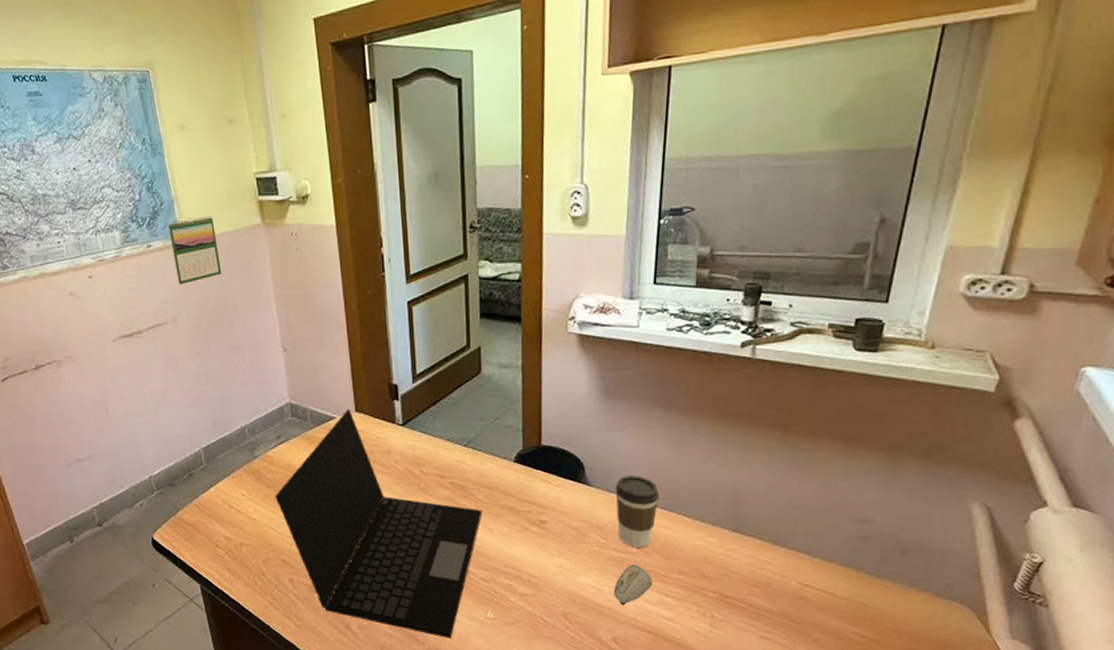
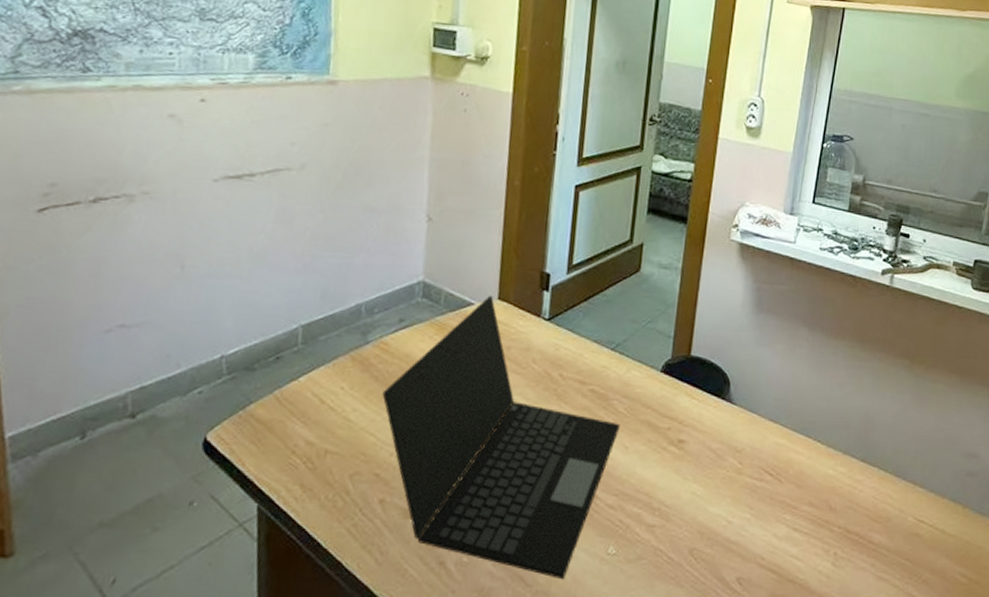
calendar: present [167,216,221,285] -> none [315,55,375,128]
computer mouse: present [613,565,652,606] -> none [743,494,783,541]
coffee cup: present [615,476,659,548] -> none [755,395,798,475]

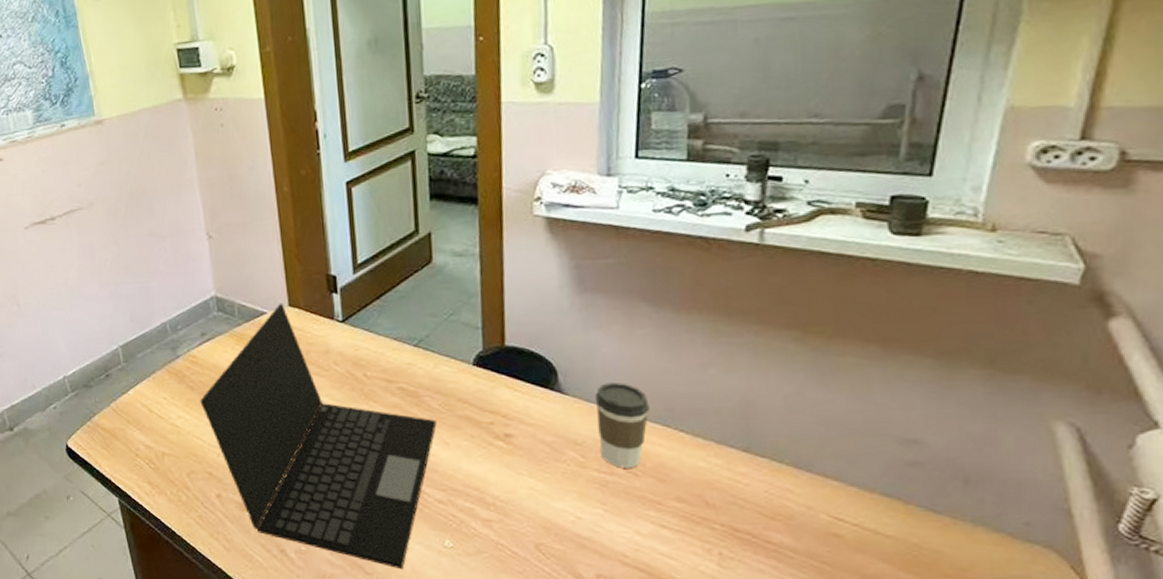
coffee cup: none [755,395,798,475] -> present [594,383,650,468]

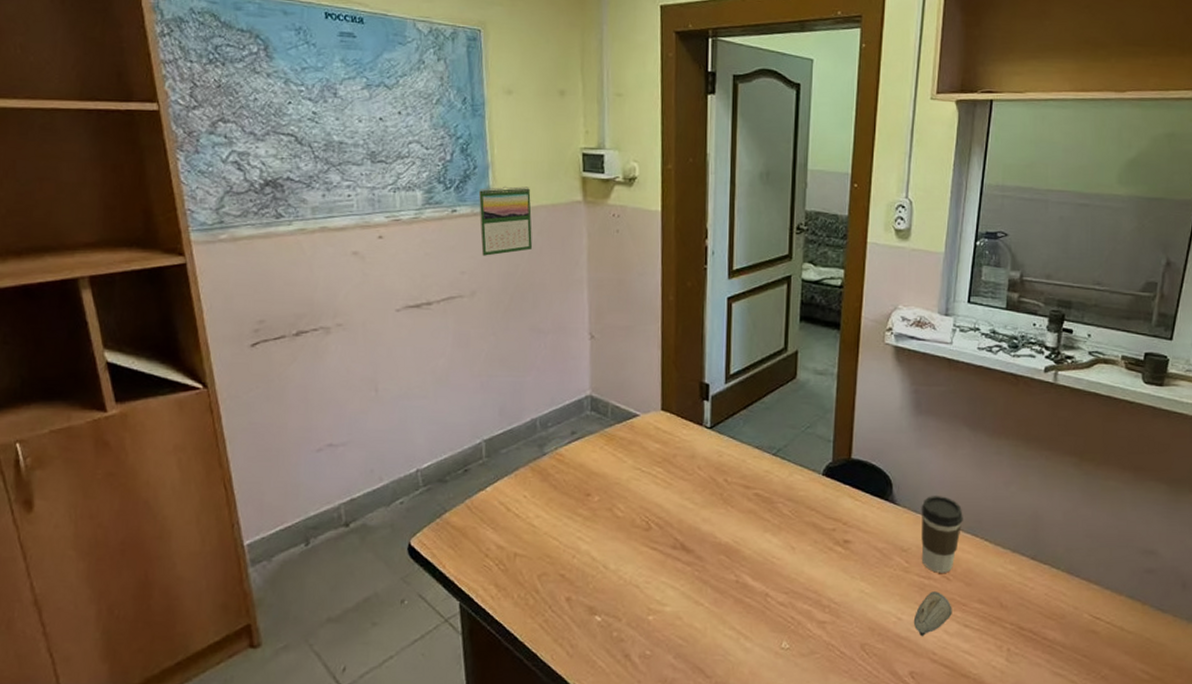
calendar: none [82,91,140,167] -> present [478,186,532,256]
laptop: present [200,303,437,570] -> none [561,406,786,672]
computer mouse: none [596,488,644,538] -> present [913,591,952,637]

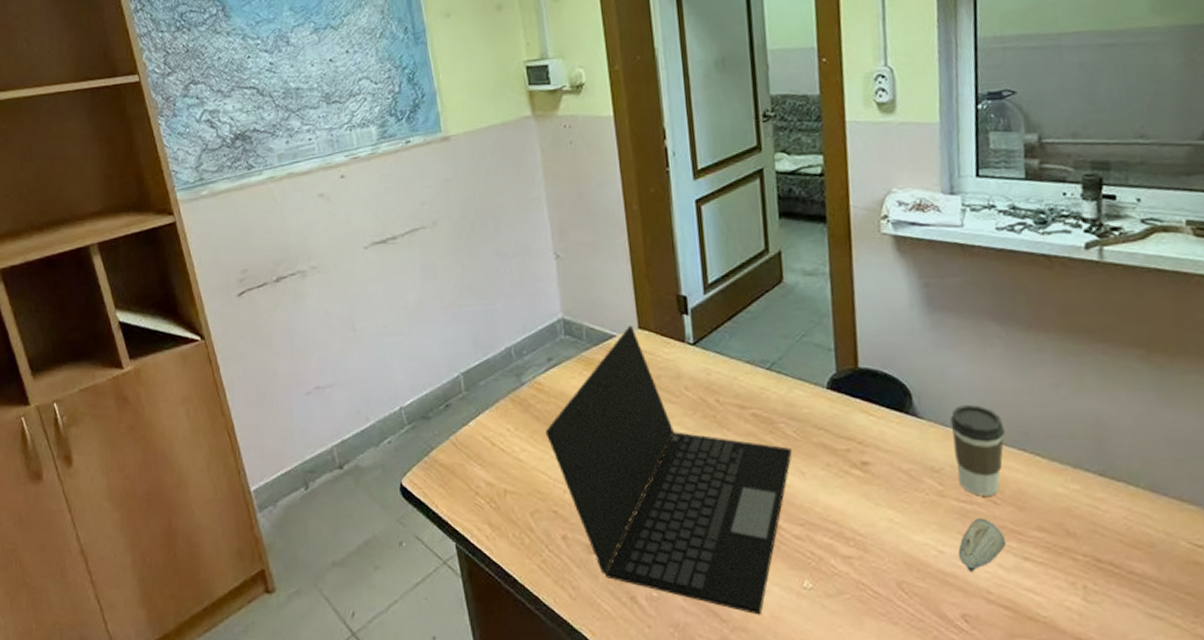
calendar: present [478,186,532,256] -> none [429,108,487,184]
laptop: none [561,406,786,672] -> present [545,325,792,615]

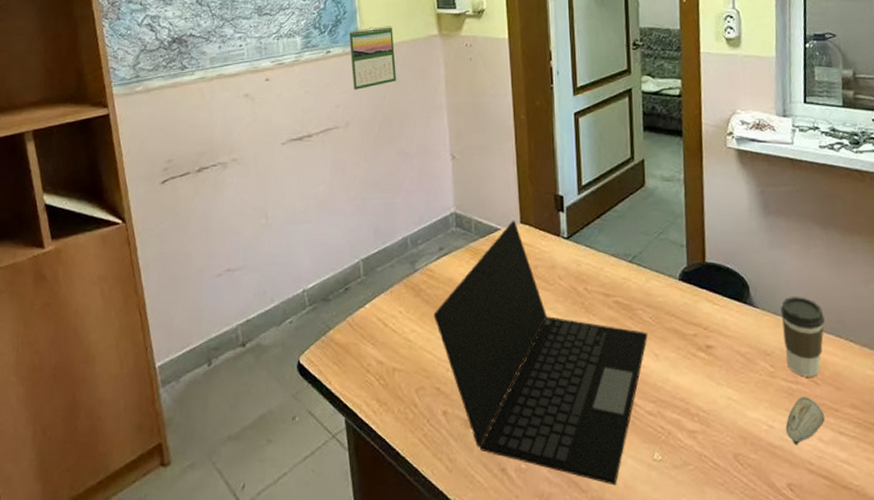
calendar: none [429,108,487,184] -> present [348,26,396,90]

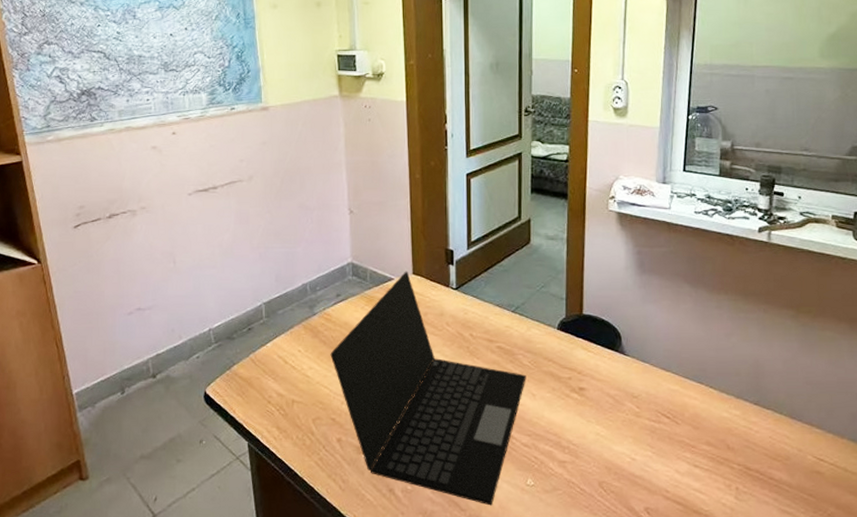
calendar: present [348,26,396,90] -> none [252,85,298,146]
coffee cup: present [780,297,825,377] -> none [648,347,688,417]
computer mouse: present [785,397,825,446] -> none [646,434,682,476]

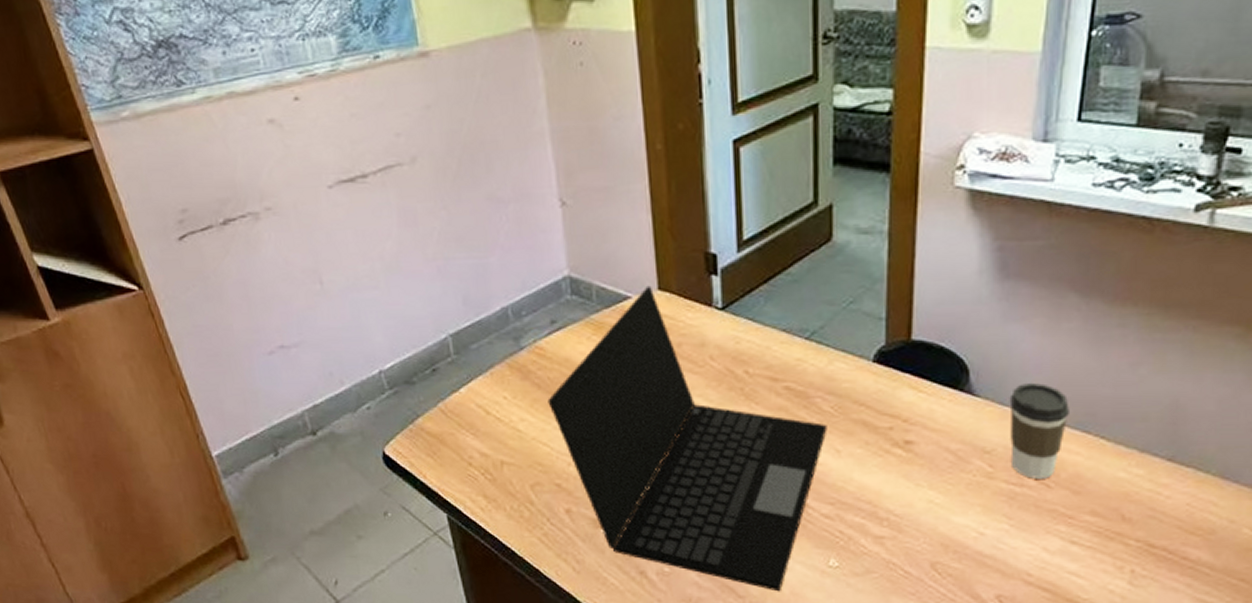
coffee cup: none [648,347,688,417] -> present [1009,383,1069,479]

